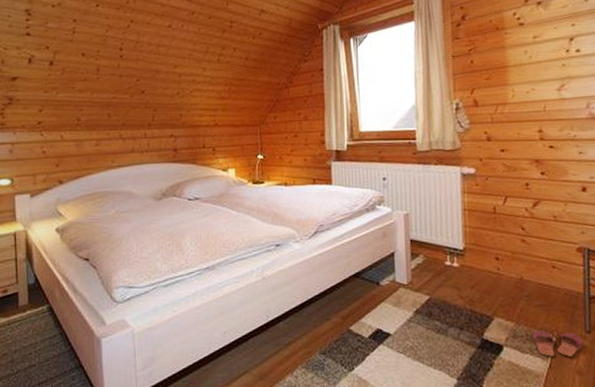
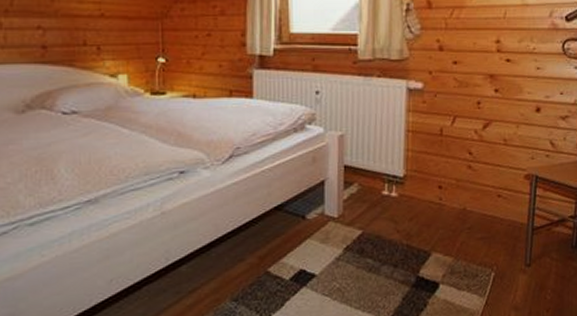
slippers: present [532,330,584,357] -> none [471,265,522,293]

